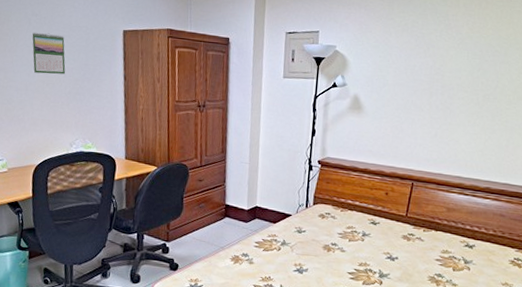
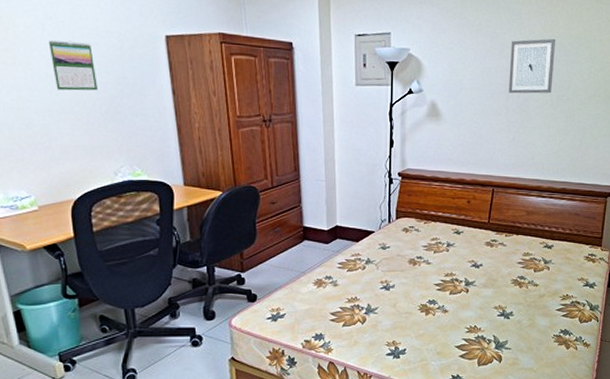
wall art: none [432,39,484,92] -> present [508,38,556,94]

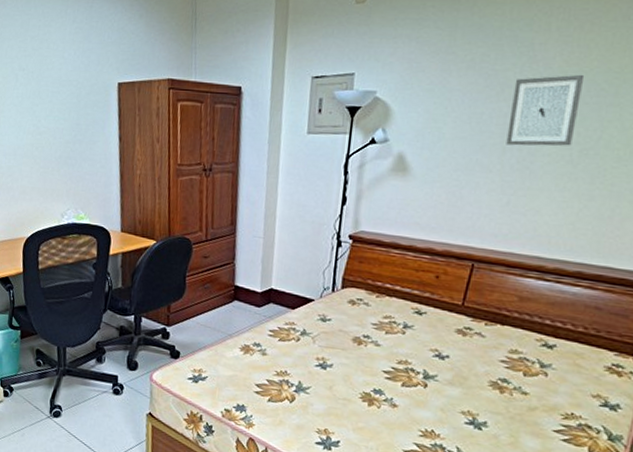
calendar: present [48,39,99,91] -> none [19,89,56,137]

